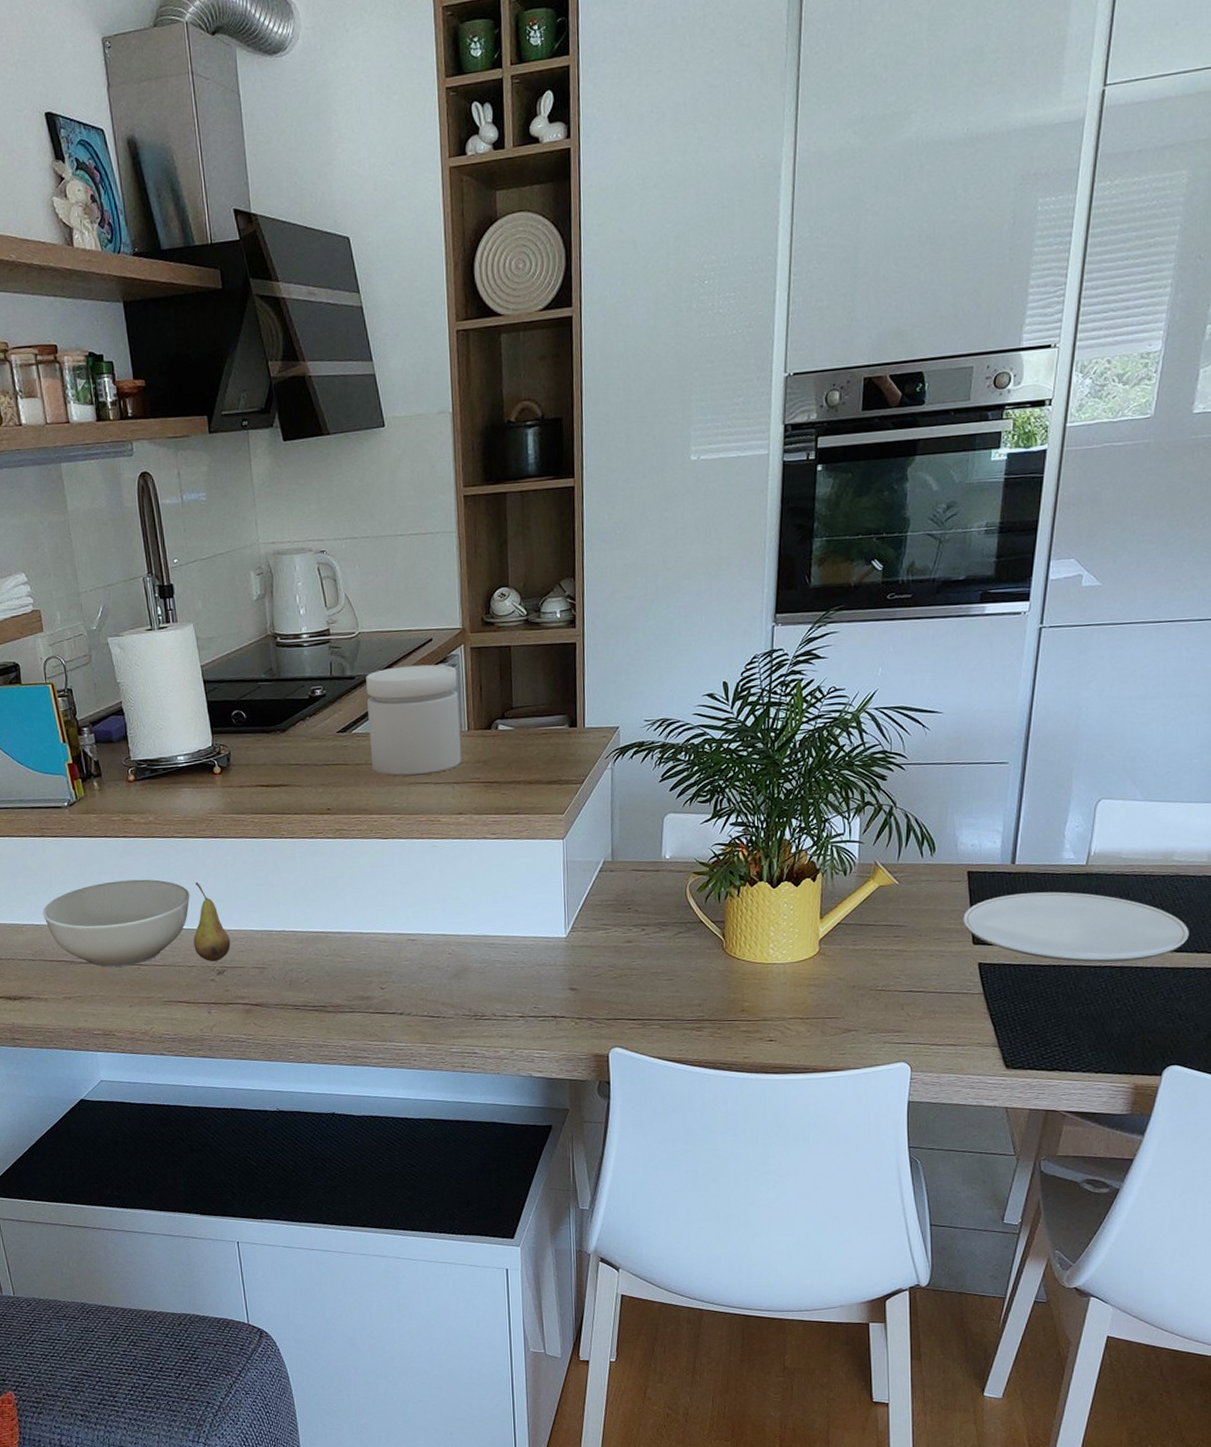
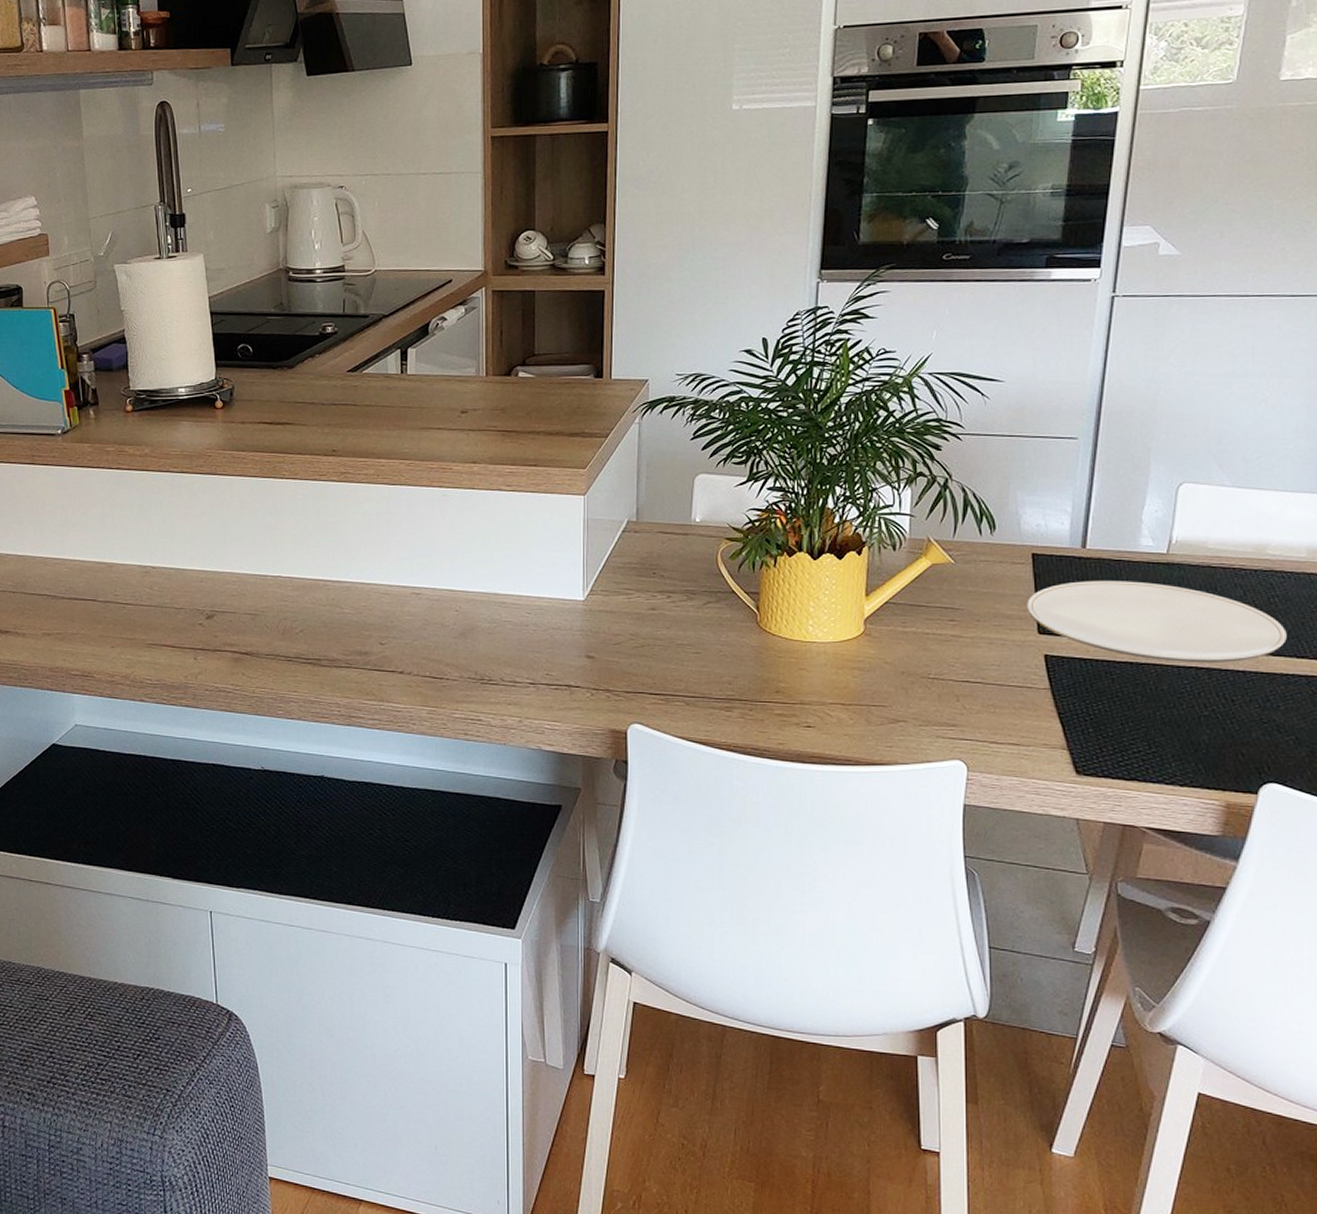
bowl: present [42,879,190,968] -> none [26,514,183,604]
fruit: present [193,882,231,961] -> none [183,519,223,604]
jar: present [366,664,461,777] -> none [380,306,478,421]

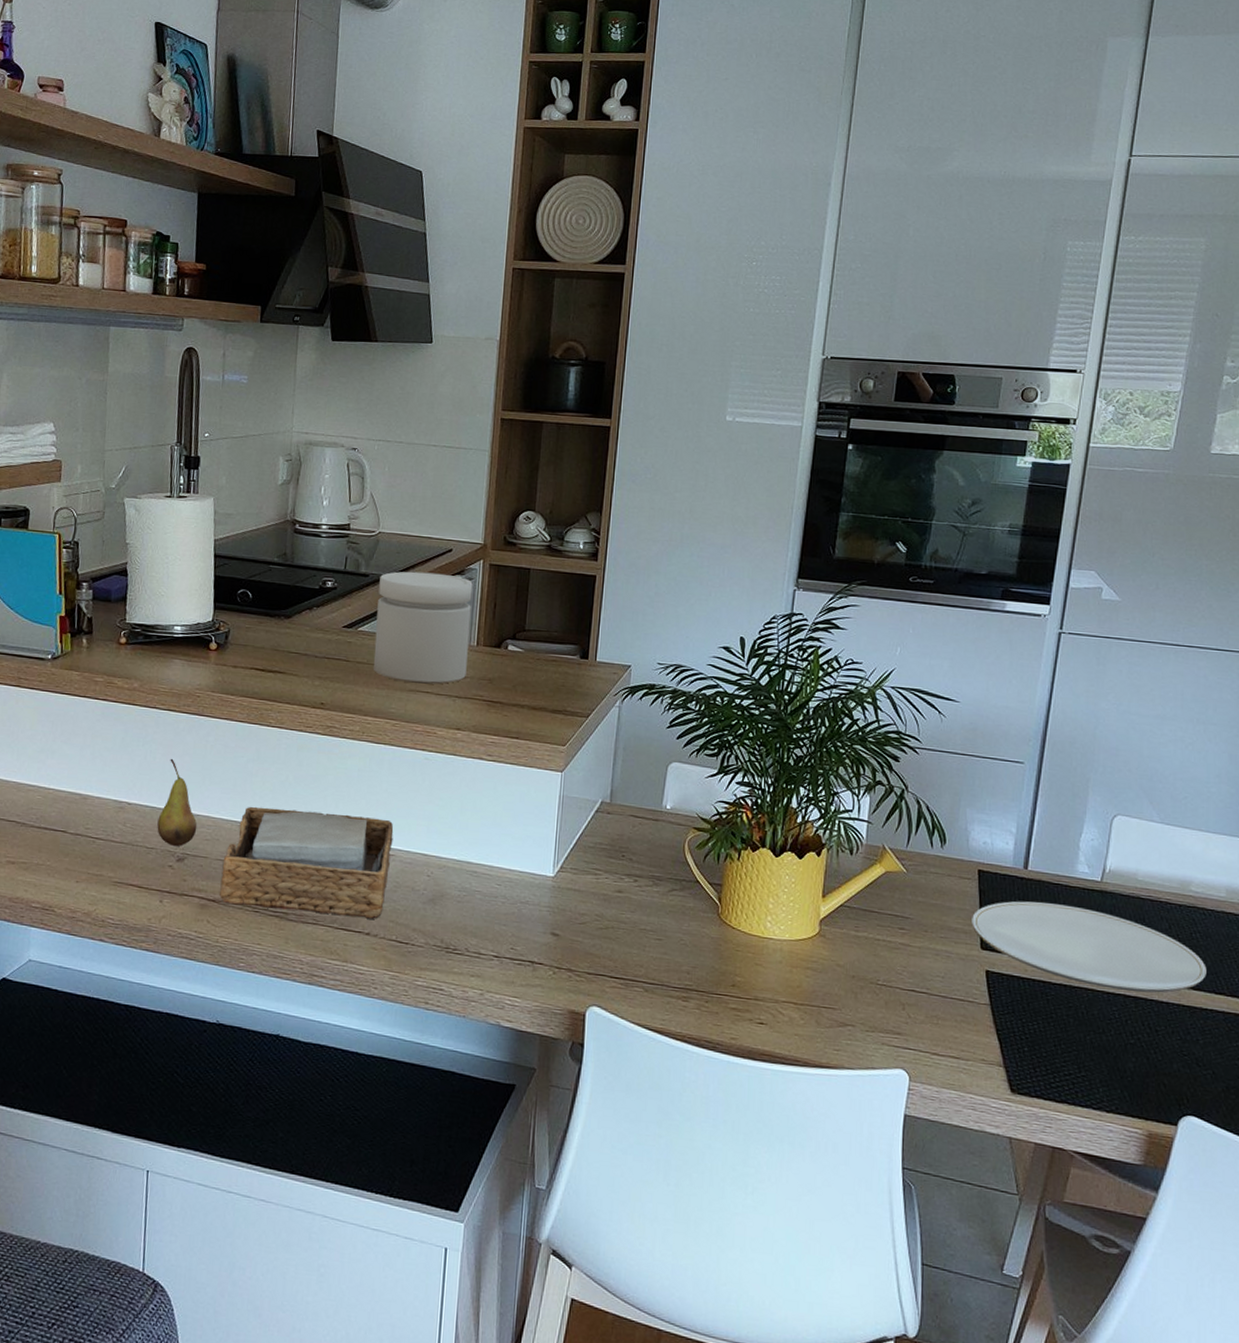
fruit: none [183,519,223,604] -> present [157,758,197,846]
napkin holder: none [251,558,418,658] -> present [220,806,394,919]
jar: none [380,306,478,421] -> present [373,571,473,685]

